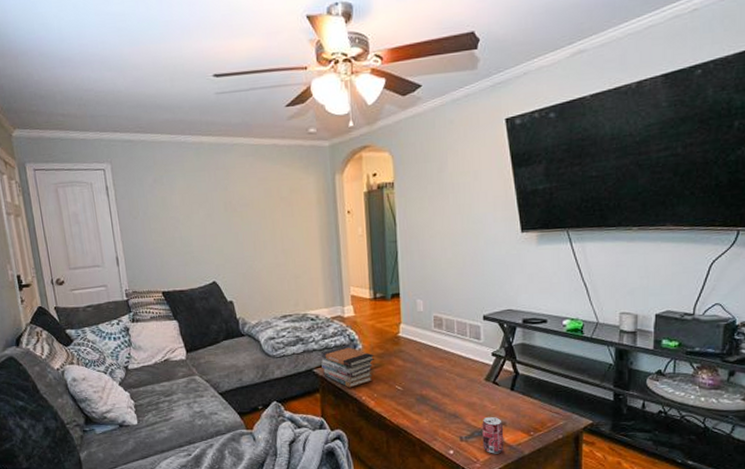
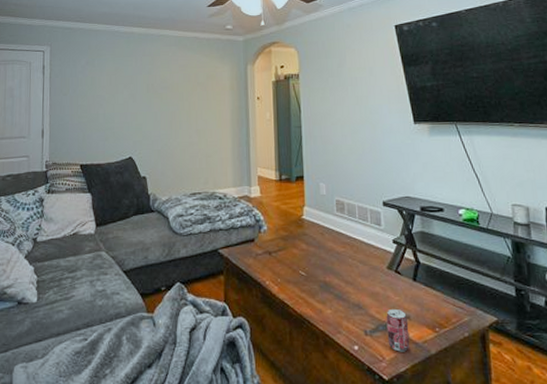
book stack: present [321,346,374,388] -> none [227,226,278,271]

